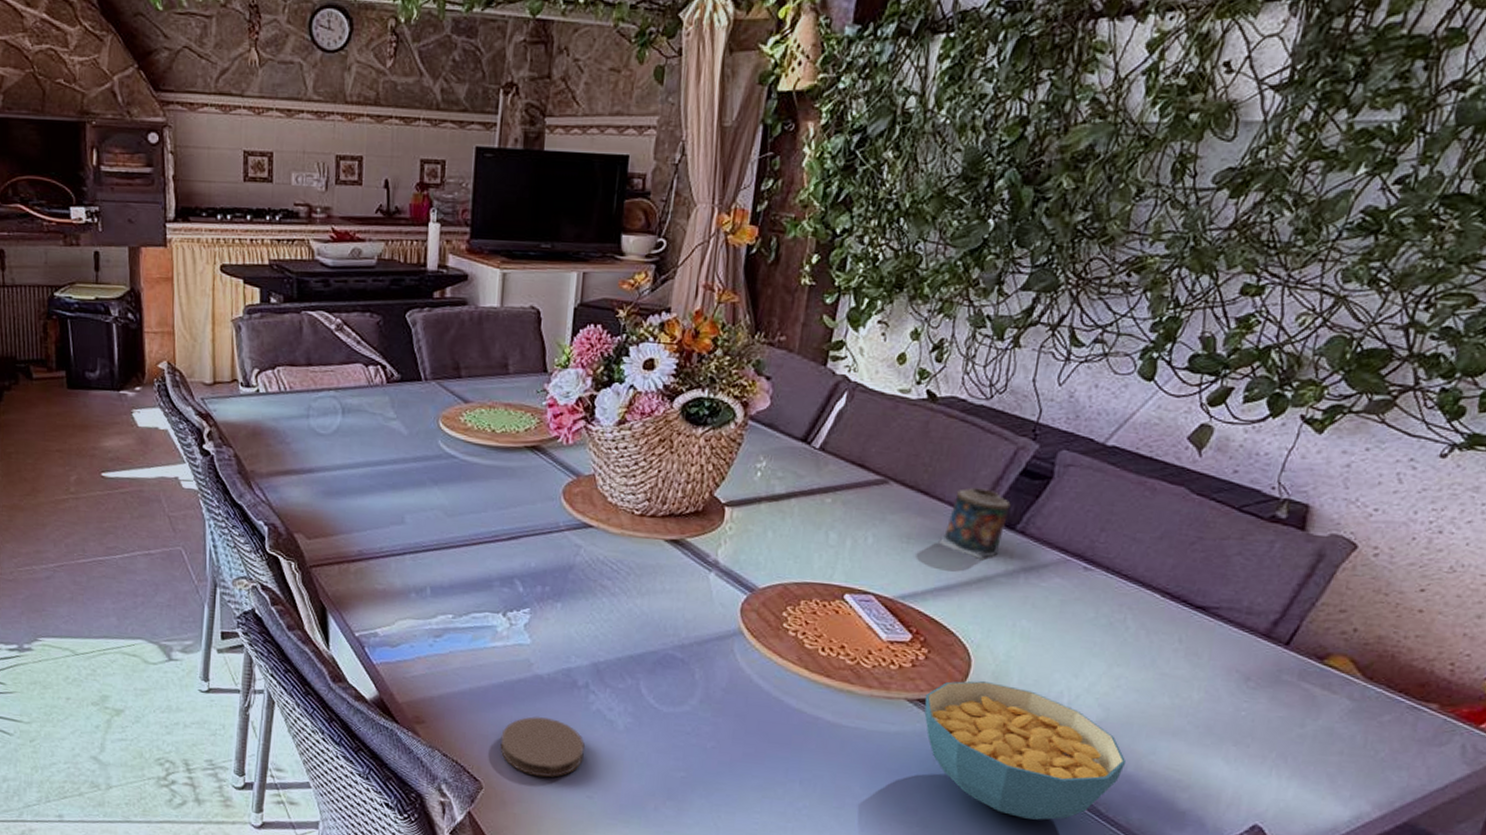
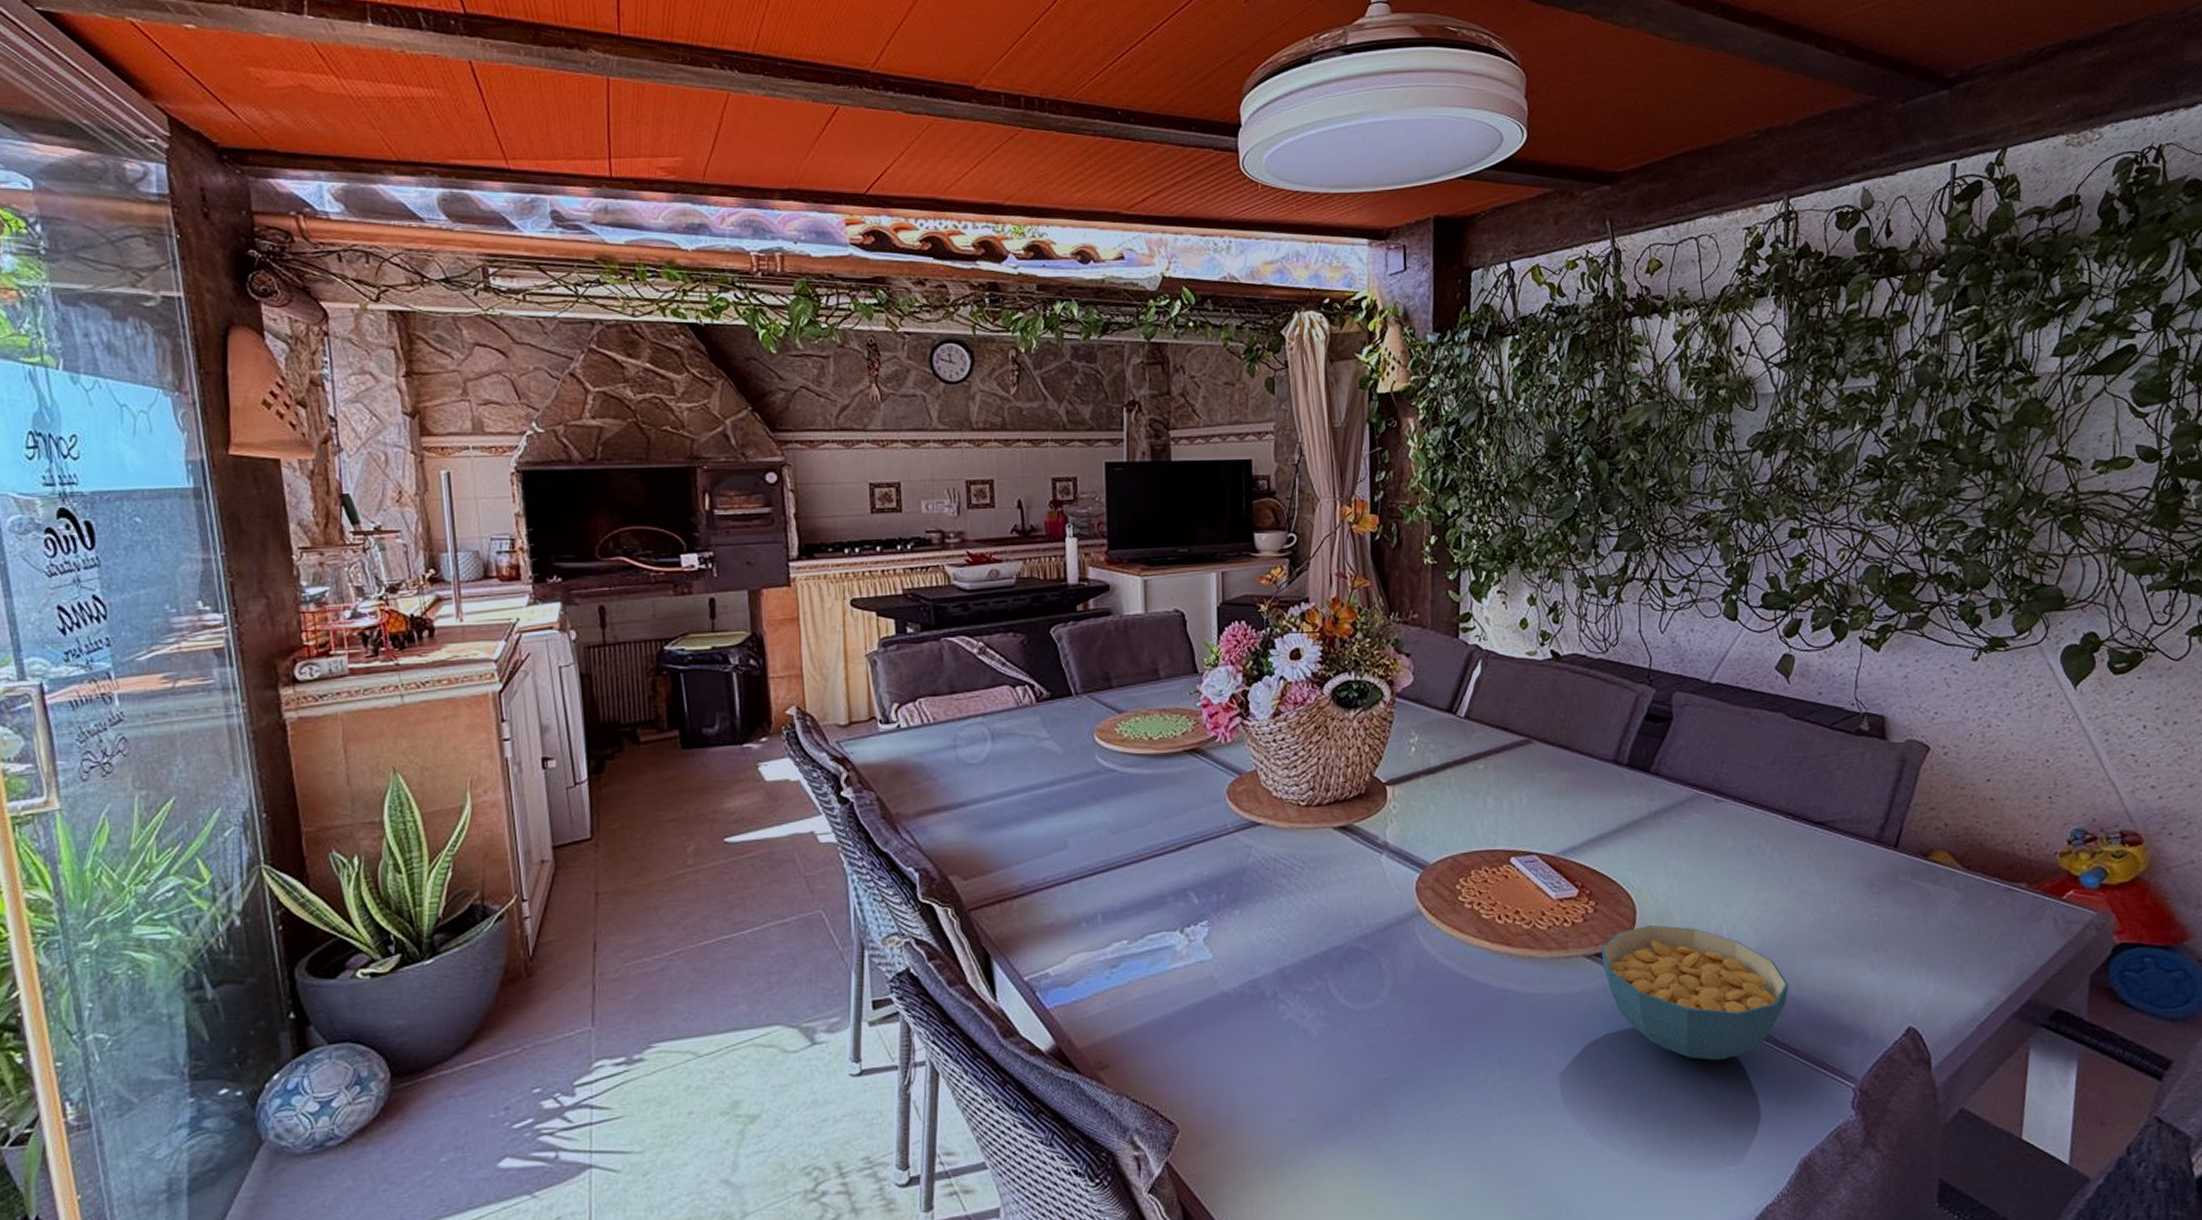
coaster: present [500,716,585,777] -> none [1192,1037,1281,1107]
candle: present [940,487,1011,559] -> none [1587,735,1642,805]

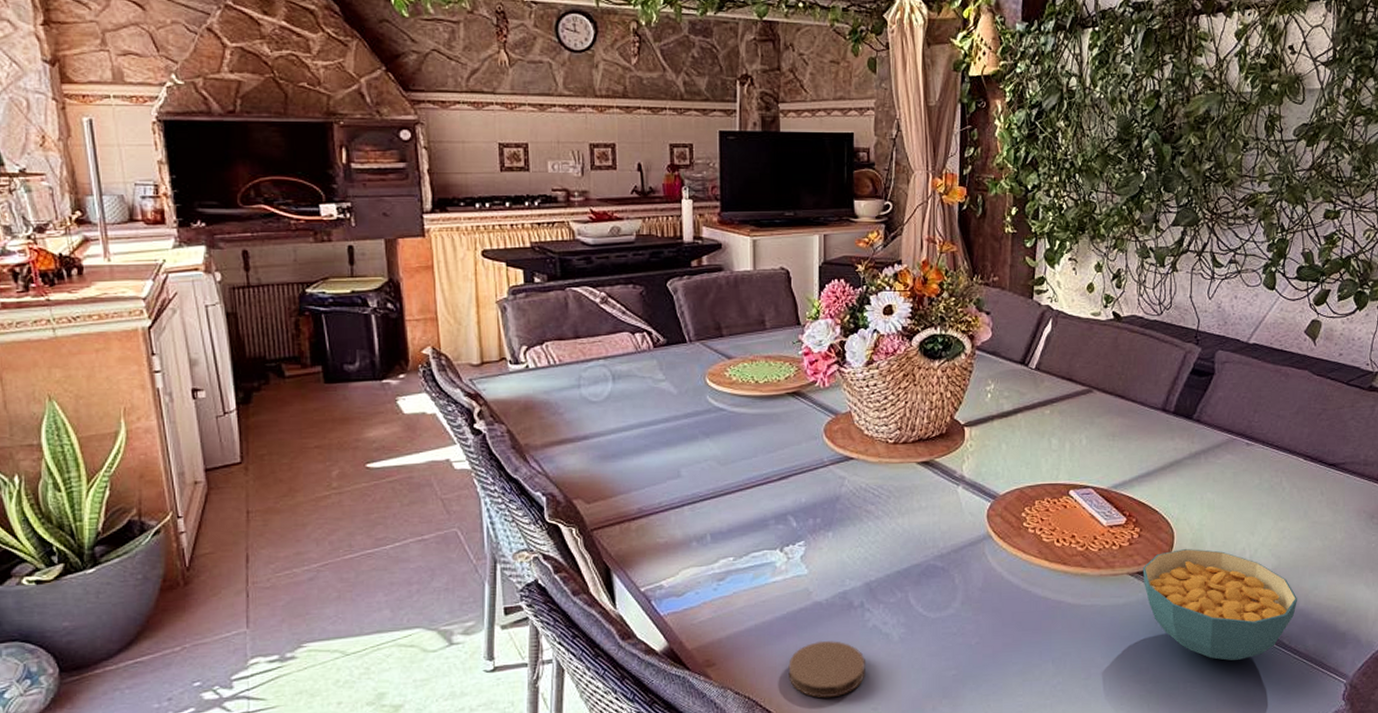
coaster: none [1192,1037,1281,1107] -> present [788,640,865,698]

